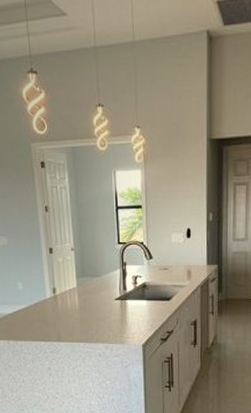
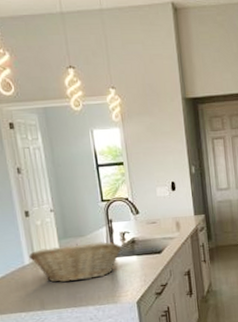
fruit basket: none [50,284,133,319] -> present [28,242,122,283]

